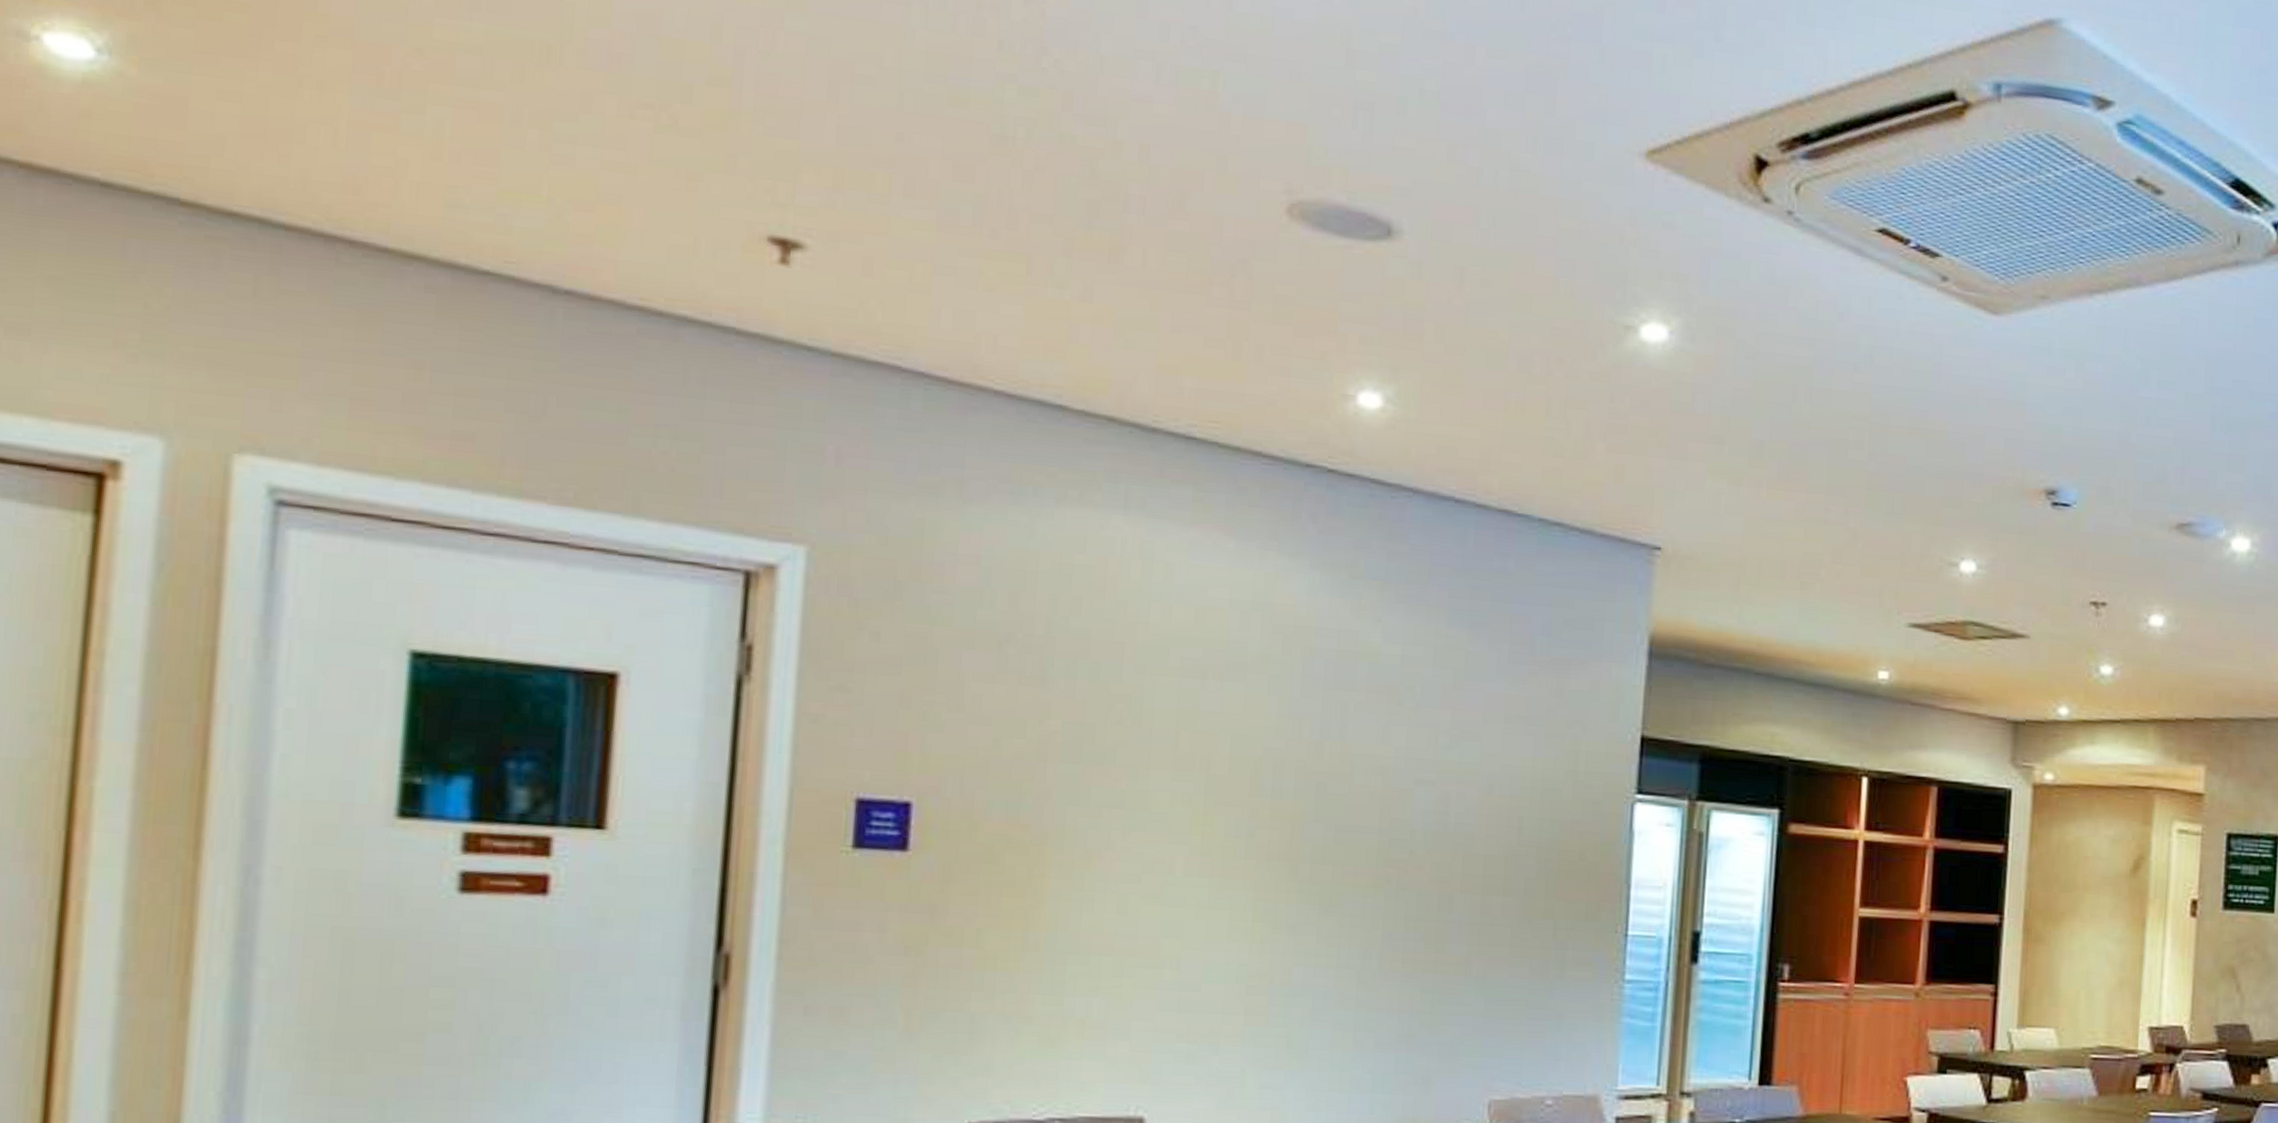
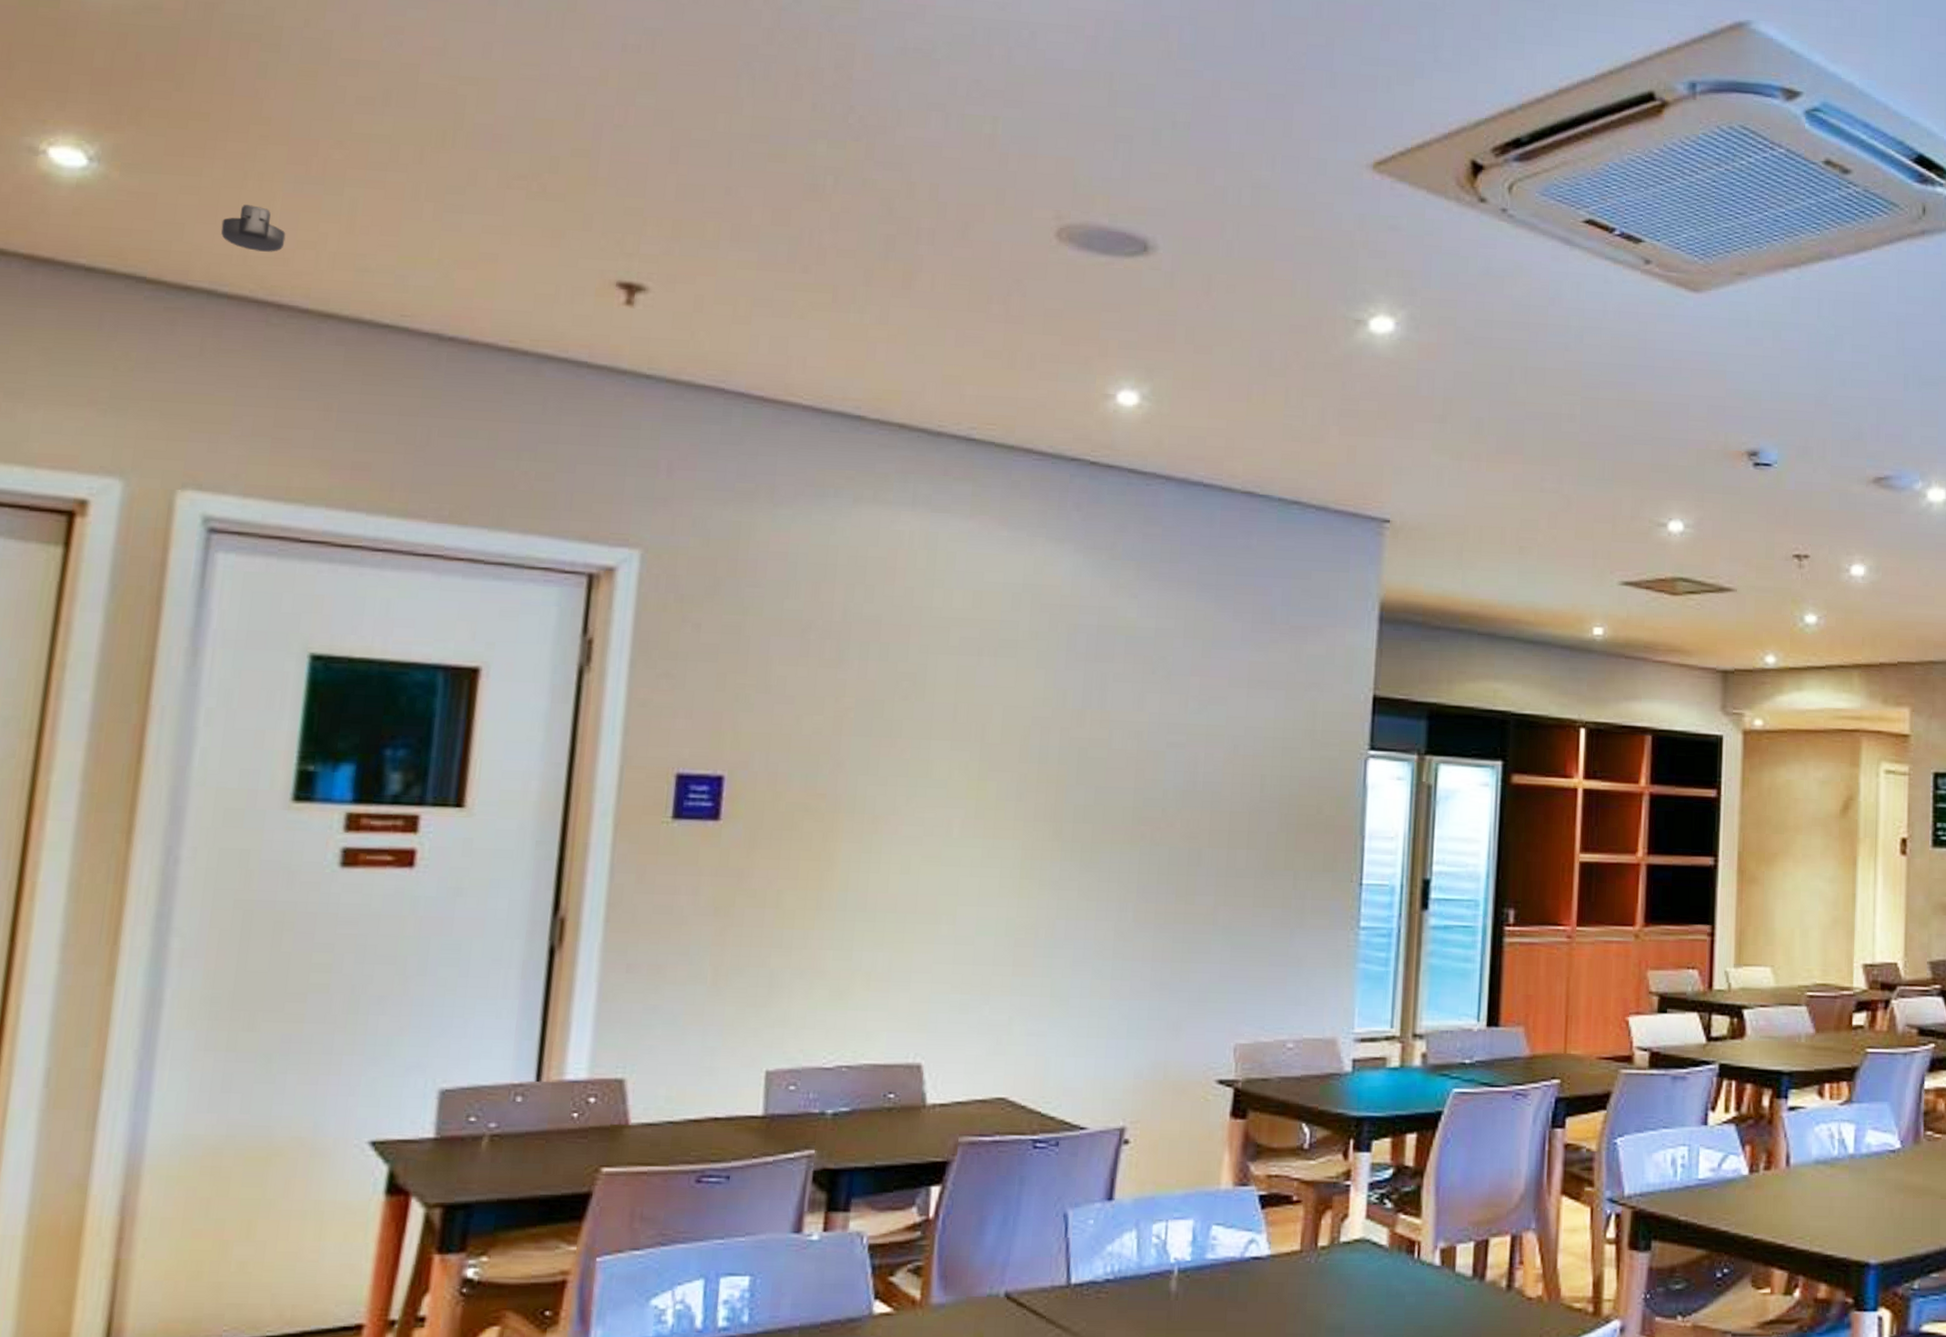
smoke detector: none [272,118,355,178] -> present [221,205,286,252]

